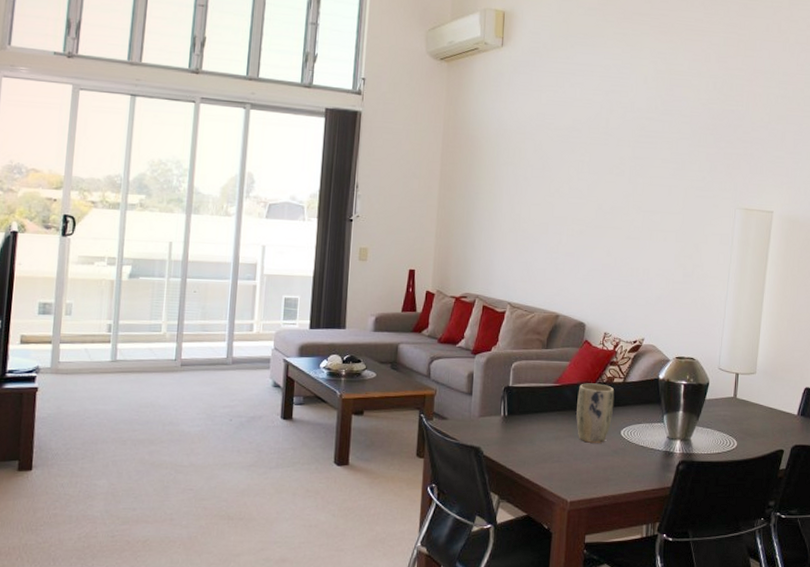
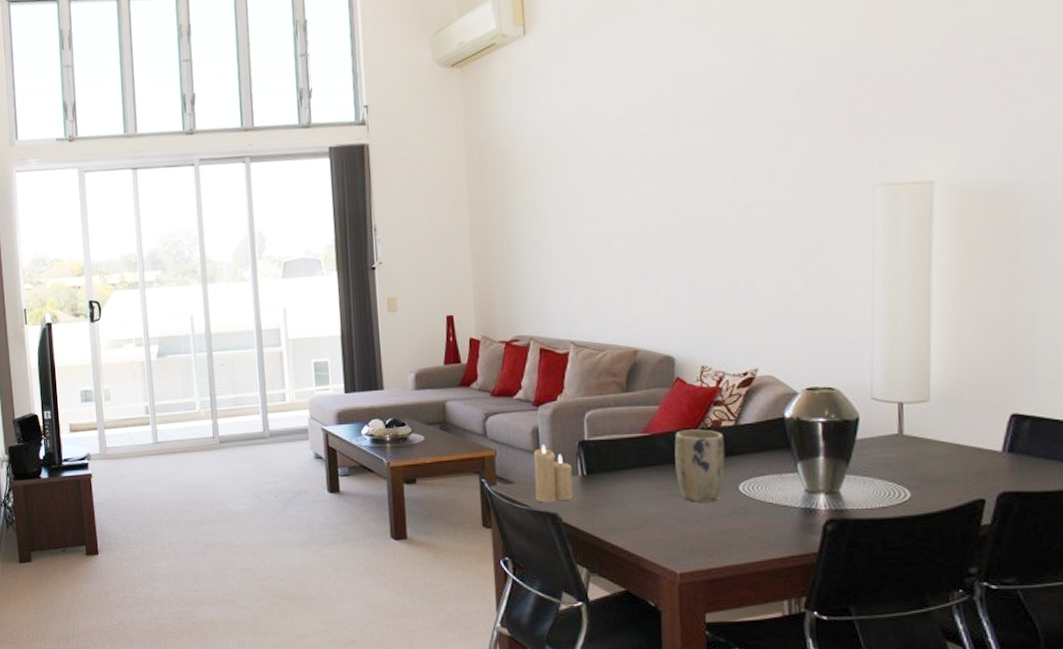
candle: none [464,387,497,438] -> present [533,444,574,503]

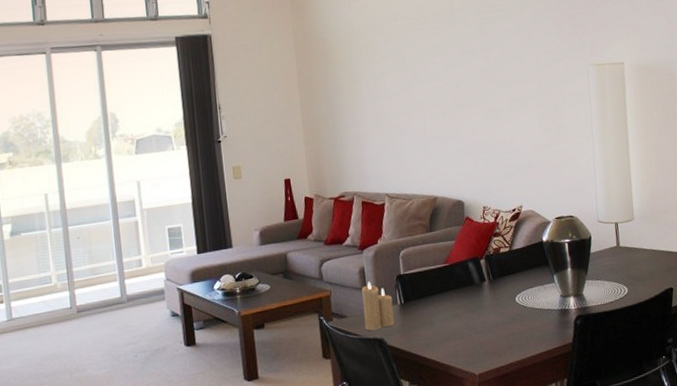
plant pot: present [674,429,725,502] -> none [468,256,505,315]

